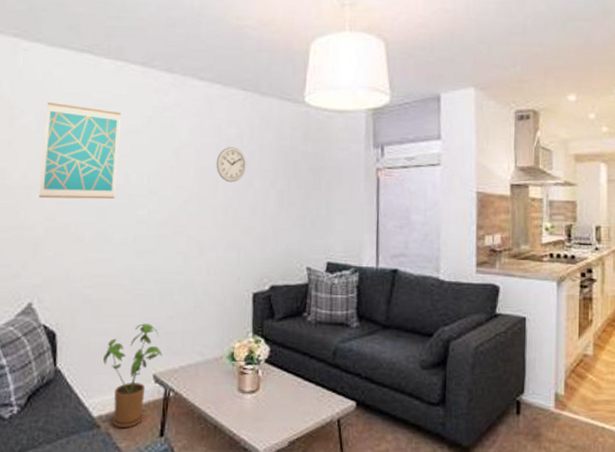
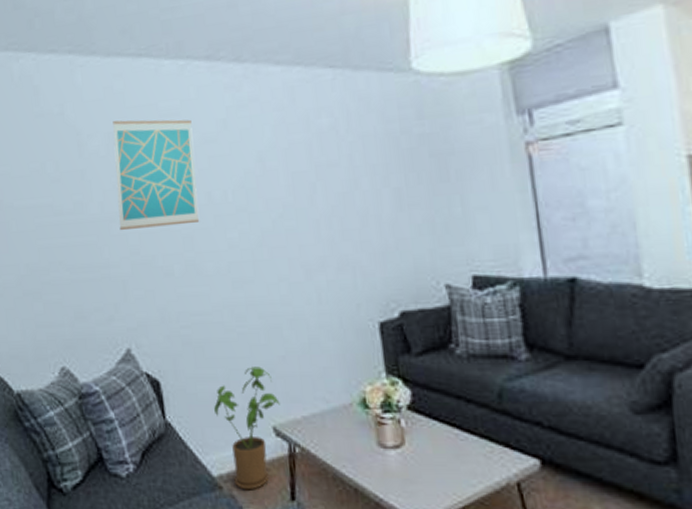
wall clock: present [216,147,247,183] -> none [309,141,349,187]

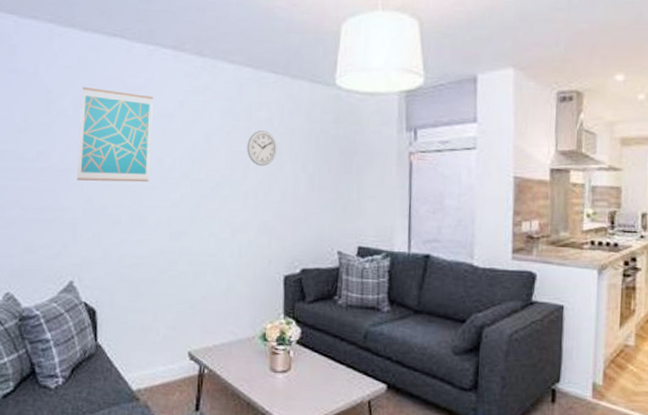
house plant: present [214,366,280,490] -> none [141,303,197,402]
wall clock: none [309,141,349,187] -> present [247,131,278,166]

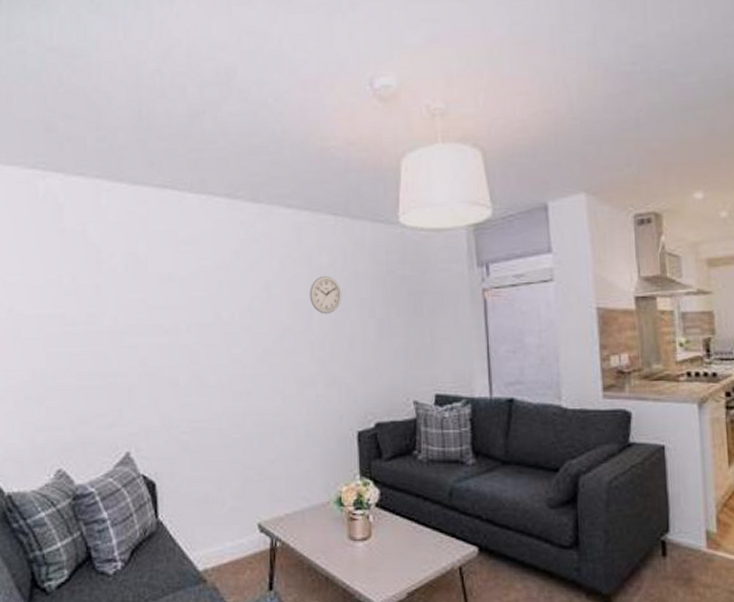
wall art: present [76,87,153,182] -> none [130,243,208,343]

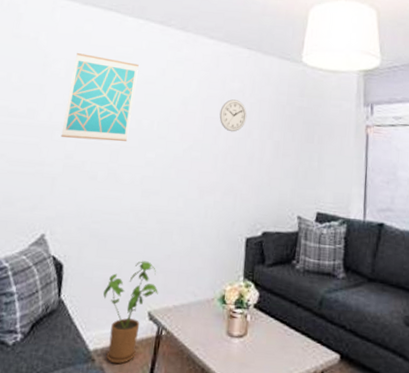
wall art: none [130,243,208,343] -> present [61,53,139,142]
house plant: none [205,469,266,583] -> present [103,261,158,364]

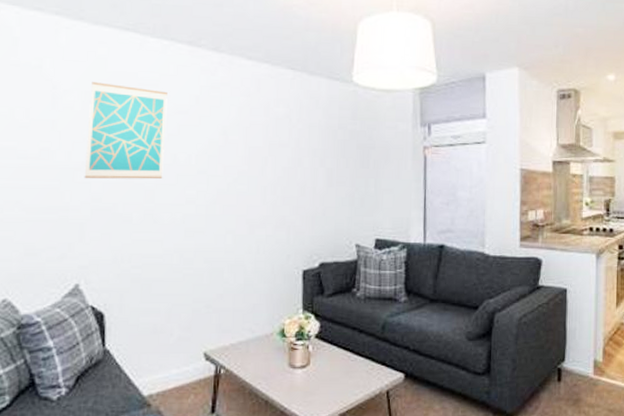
house plant: present [103,261,158,364] -> none [153,302,213,407]
wall clock: present [219,99,247,132] -> none [265,126,296,162]

